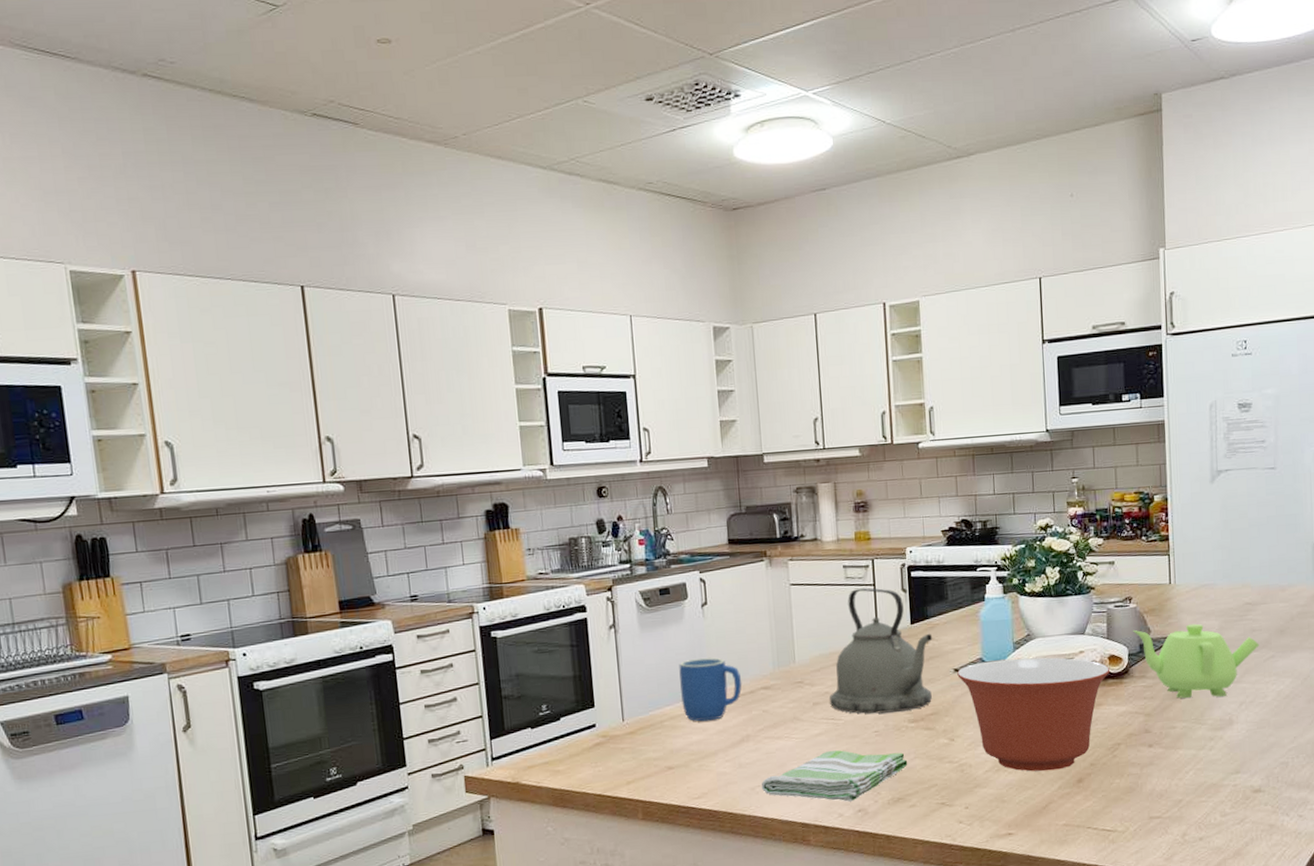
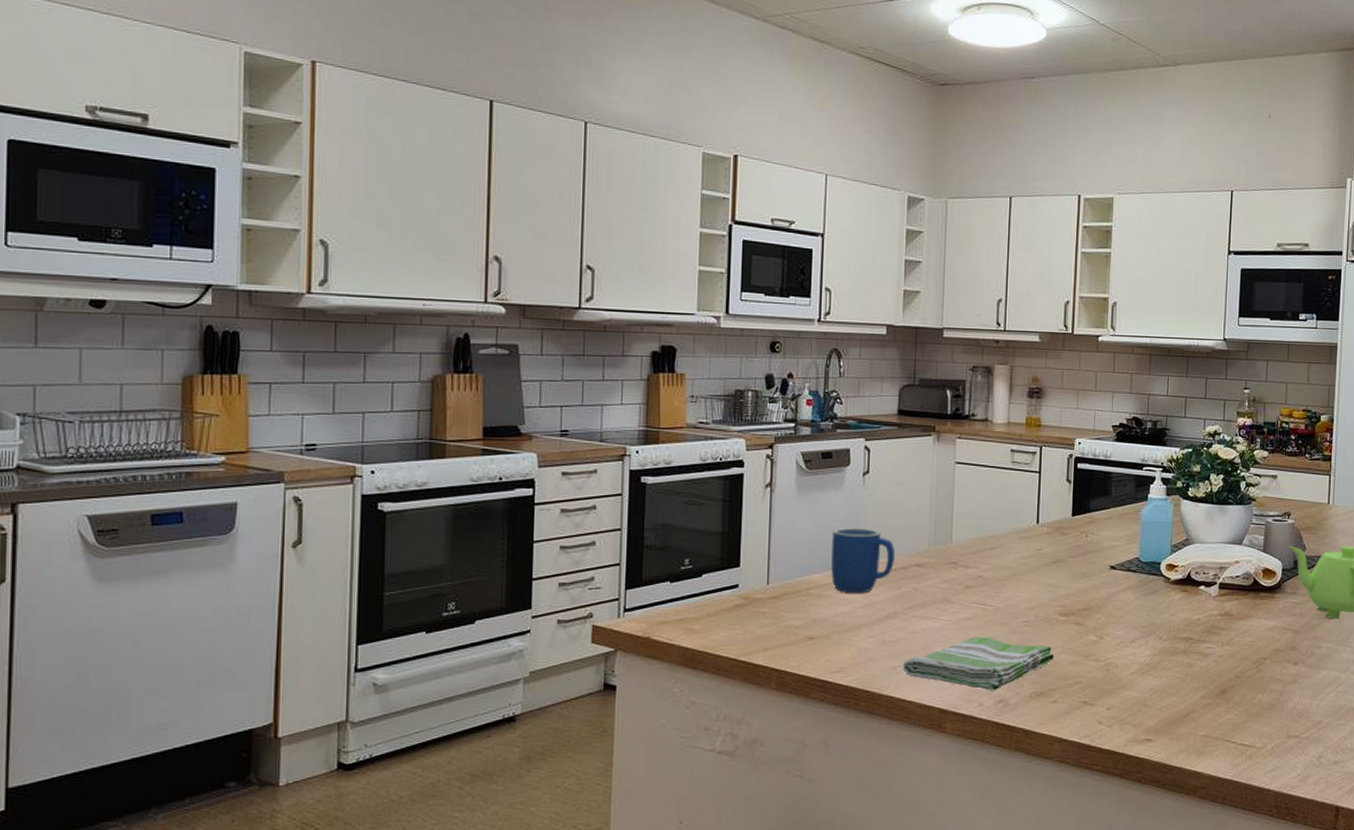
kettle: present [829,588,933,714] -> none [981,474,1092,603]
mixing bowl: present [957,657,1111,772] -> none [1113,562,1263,679]

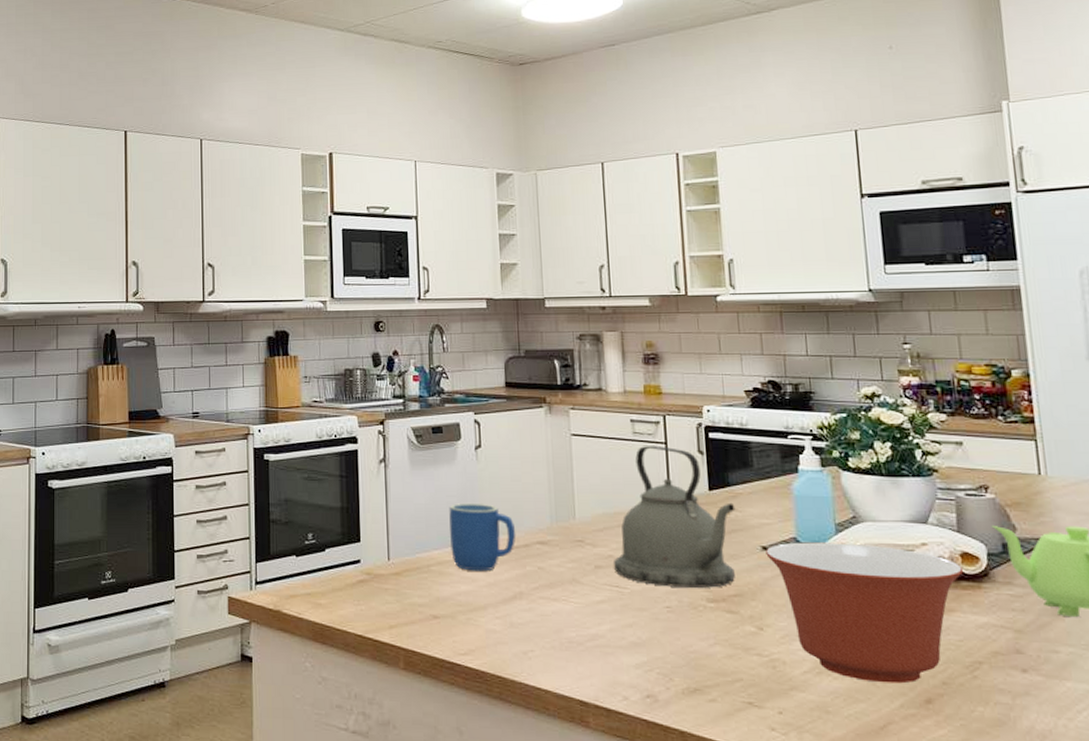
dish towel: present [902,637,1054,691] -> none [534,622,707,684]
kettle: none [981,474,1092,603] -> present [613,446,736,588]
mixing bowl: none [1113,562,1263,679] -> present [766,542,964,684]

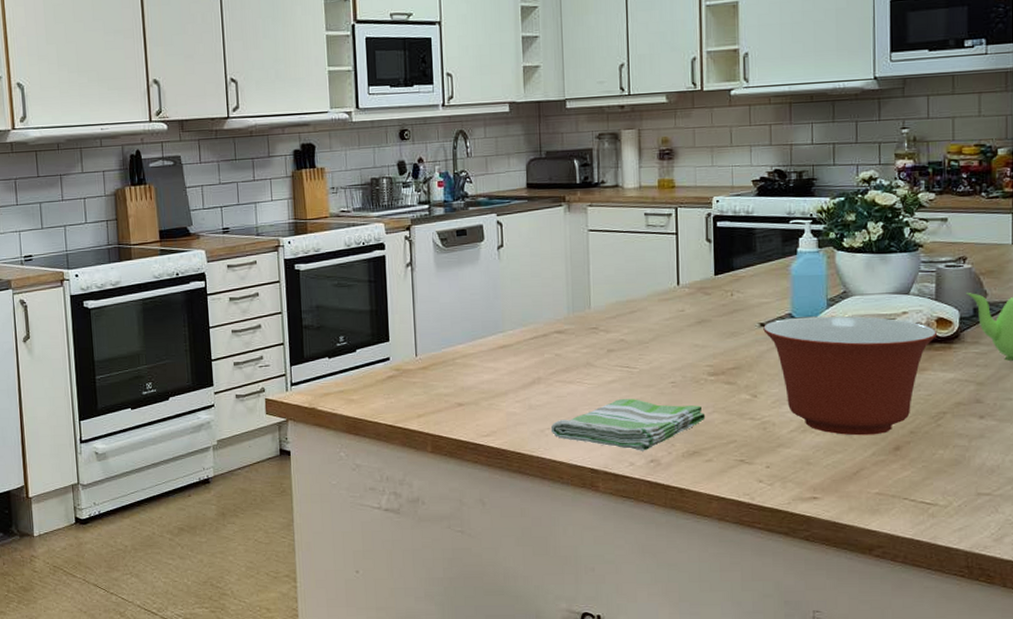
mug: present [449,504,516,571] -> none [473,299,536,361]
dish towel: none [534,622,707,684] -> present [550,399,706,451]
kettle: present [613,446,736,588] -> none [624,237,738,365]

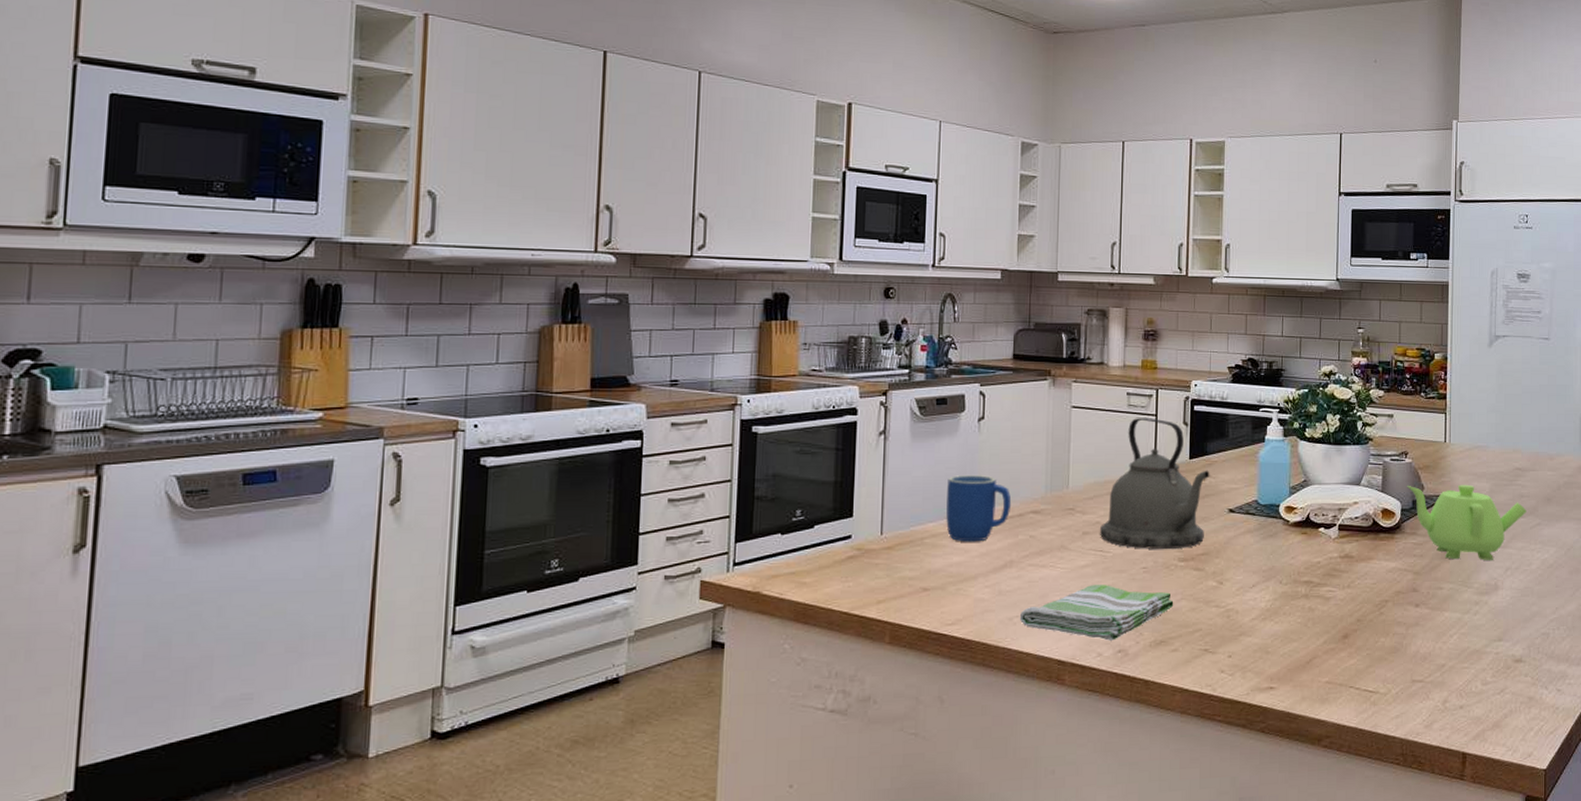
mug: none [473,299,536,361] -> present [946,475,1012,542]
kettle: none [624,237,738,365] -> present [1099,418,1210,549]
mixing bowl: present [763,315,938,436] -> none [1232,504,1383,624]

